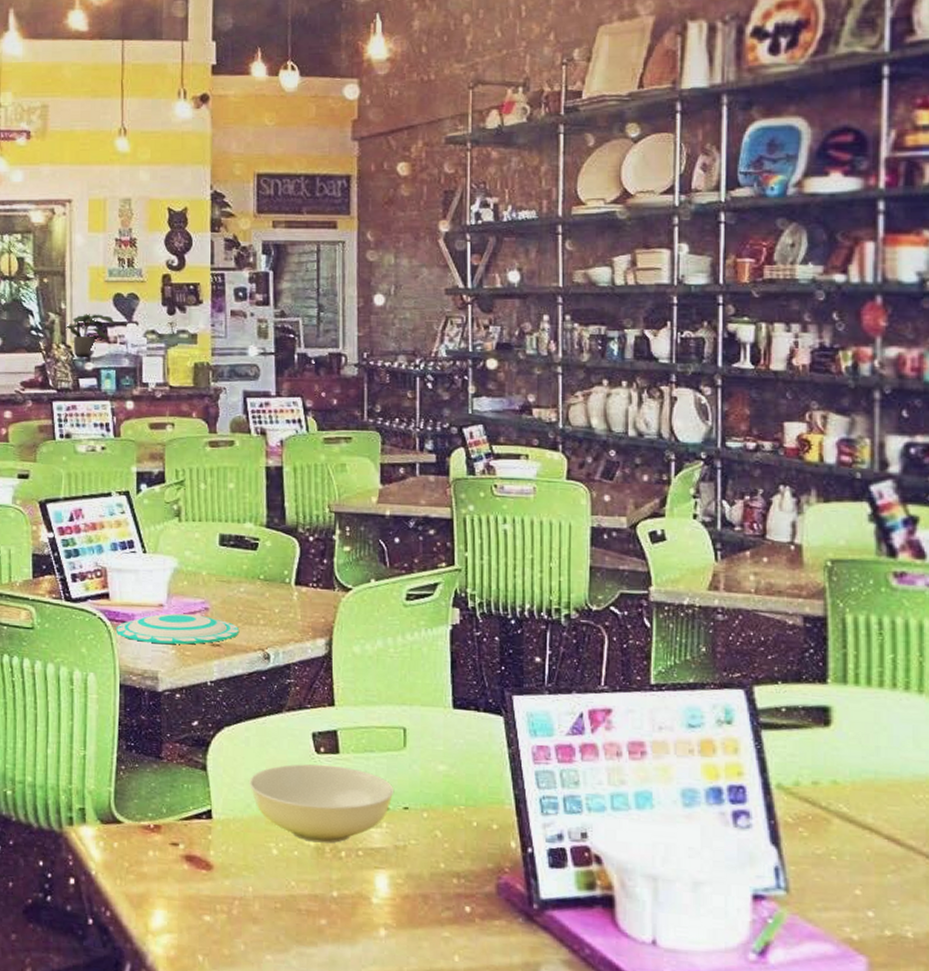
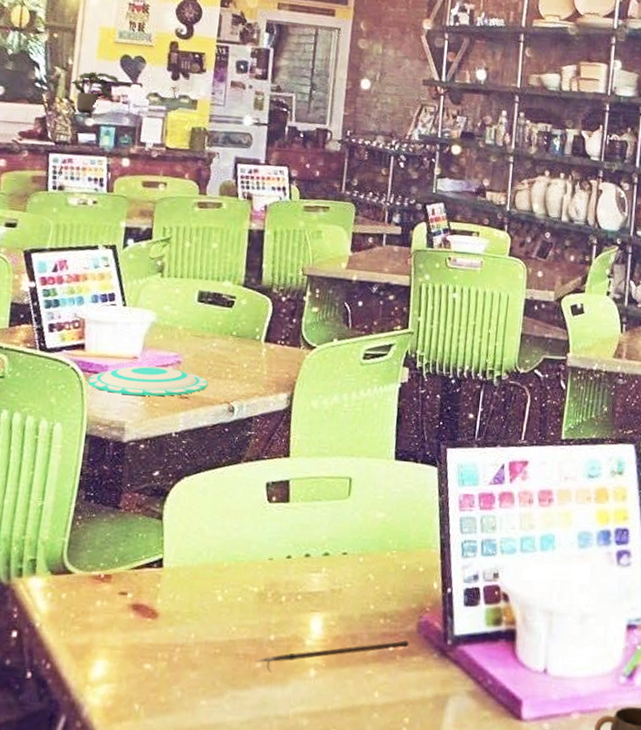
bowl: present [248,764,395,843] -> none [201,512,336,589]
paintbrush: none [319,902,489,930] -> present [255,640,409,673]

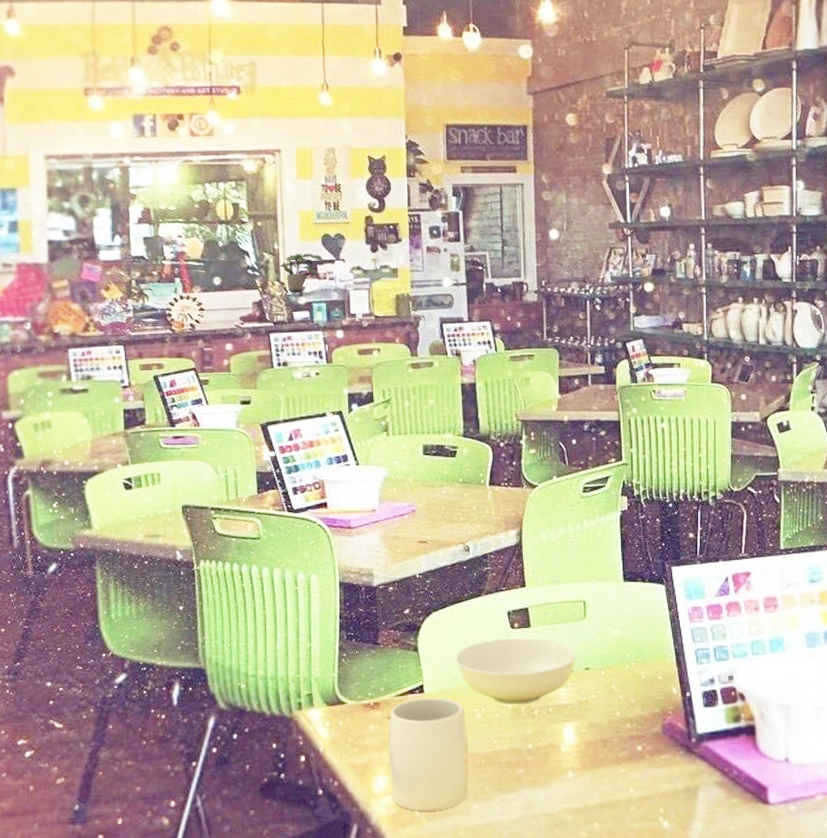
decorative plate: present [88,365,208,397] -> none [335,517,442,544]
mug: none [110,572,206,706] -> present [387,697,469,811]
bowl: none [201,512,336,589] -> present [454,637,577,704]
paintbrush: present [255,640,409,673] -> none [518,741,656,777]

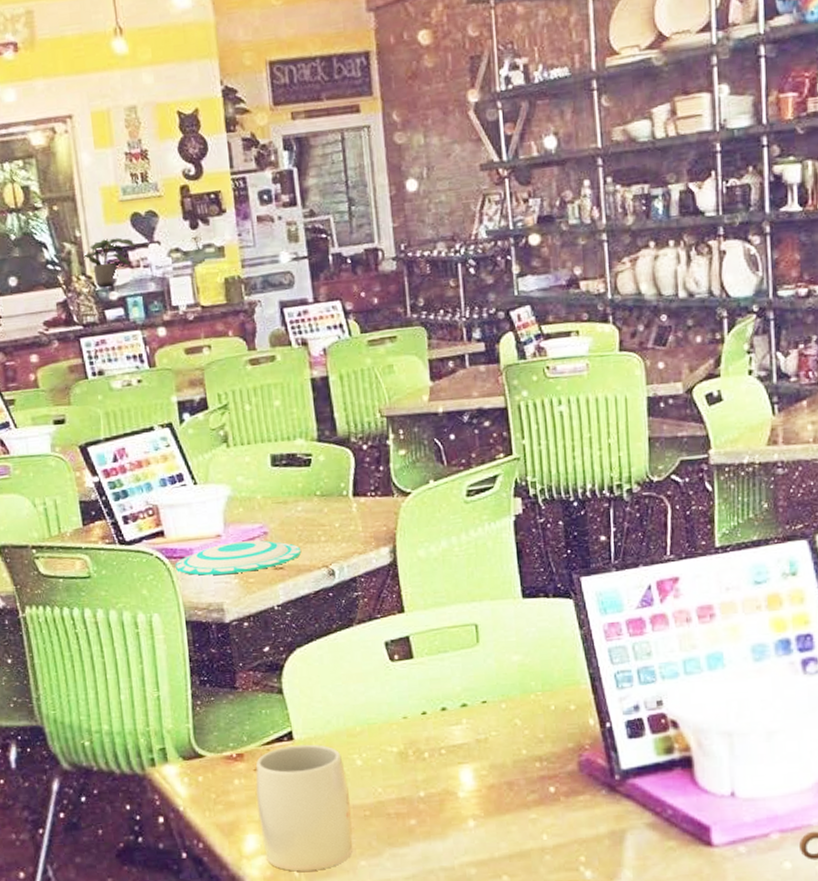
decorative plate: none [335,517,442,544] -> present [176,540,301,575]
bowl: present [454,637,577,704] -> none [325,670,472,748]

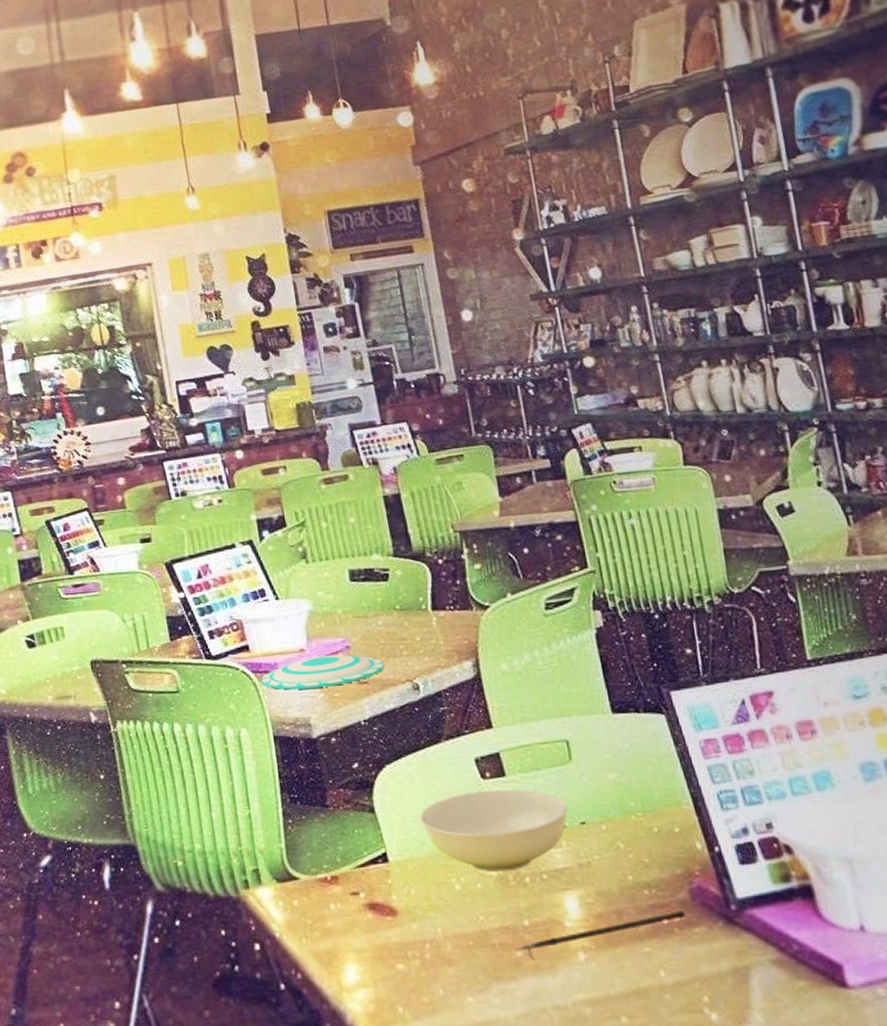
potted plant: present [81,237,136,287] -> none [163,369,212,415]
mug: present [255,744,353,872] -> none [351,866,458,1007]
bowl: none [325,670,472,748] -> present [418,789,569,872]
paintbrush: none [409,781,572,828] -> present [514,910,686,961]

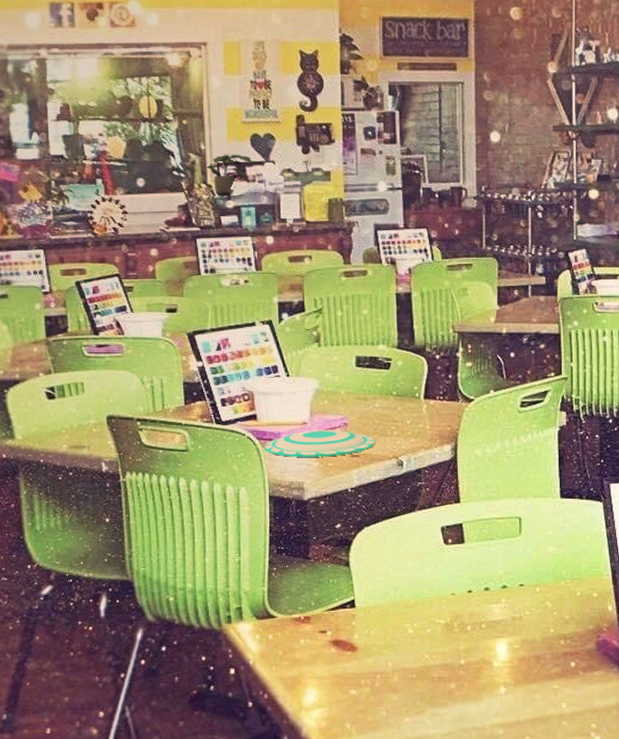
potted plant: none [163,369,212,415] -> present [204,154,253,196]
bowl: present [418,789,569,872] -> none [386,553,512,620]
paintbrush: present [514,910,686,961] -> none [450,658,590,692]

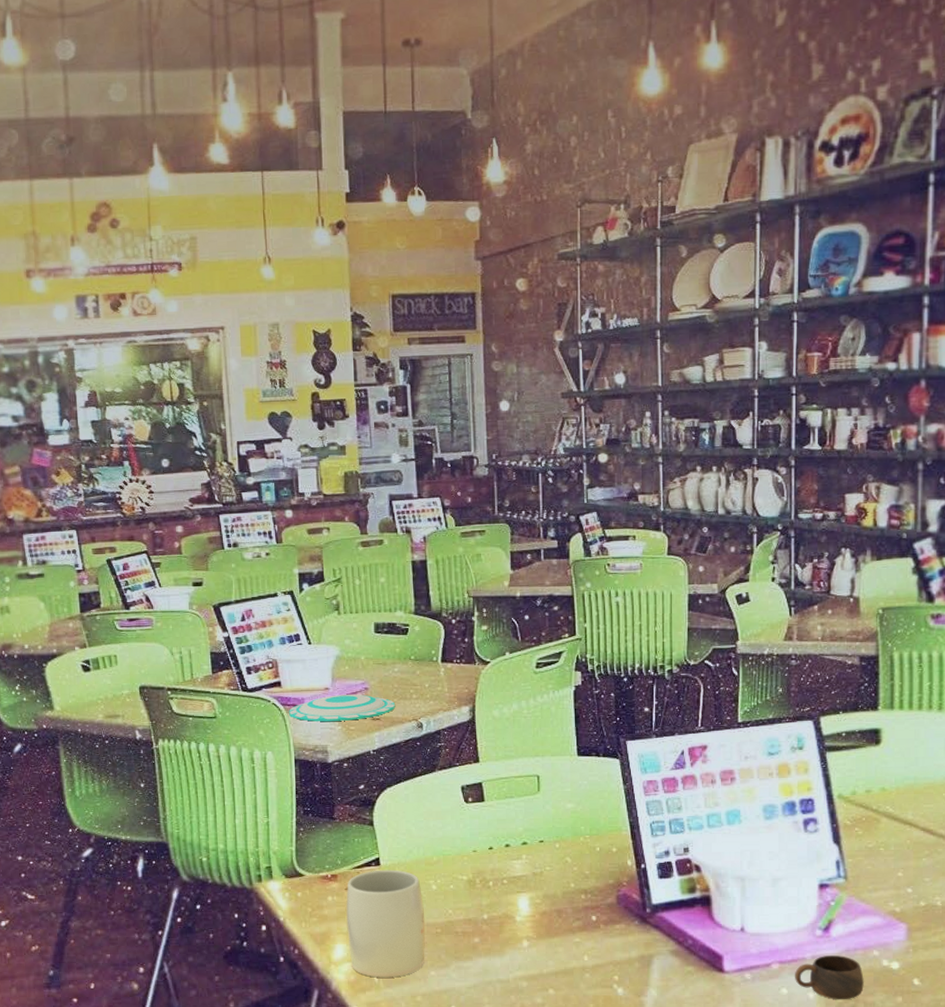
potted plant: present [204,154,253,196] -> none [224,432,271,473]
mug: none [318,612,401,724] -> present [345,869,425,978]

